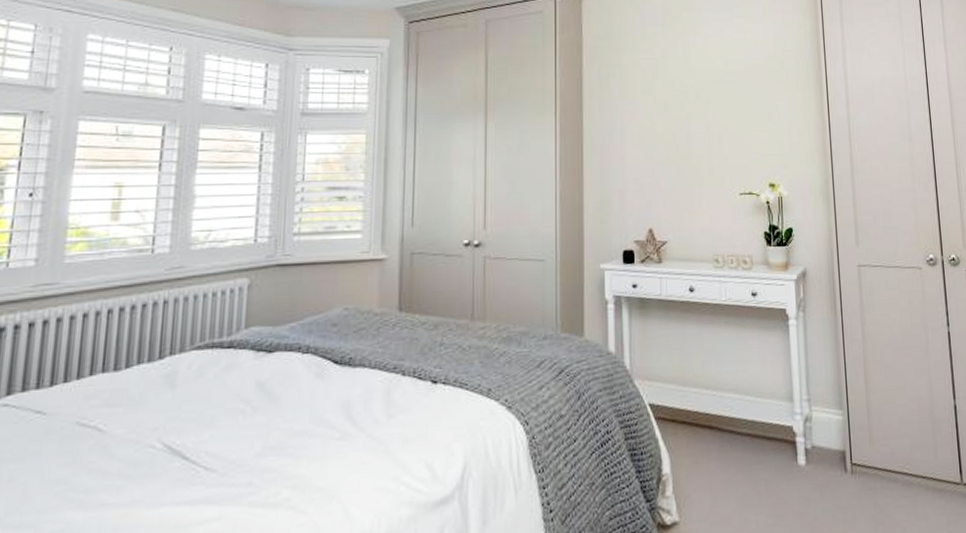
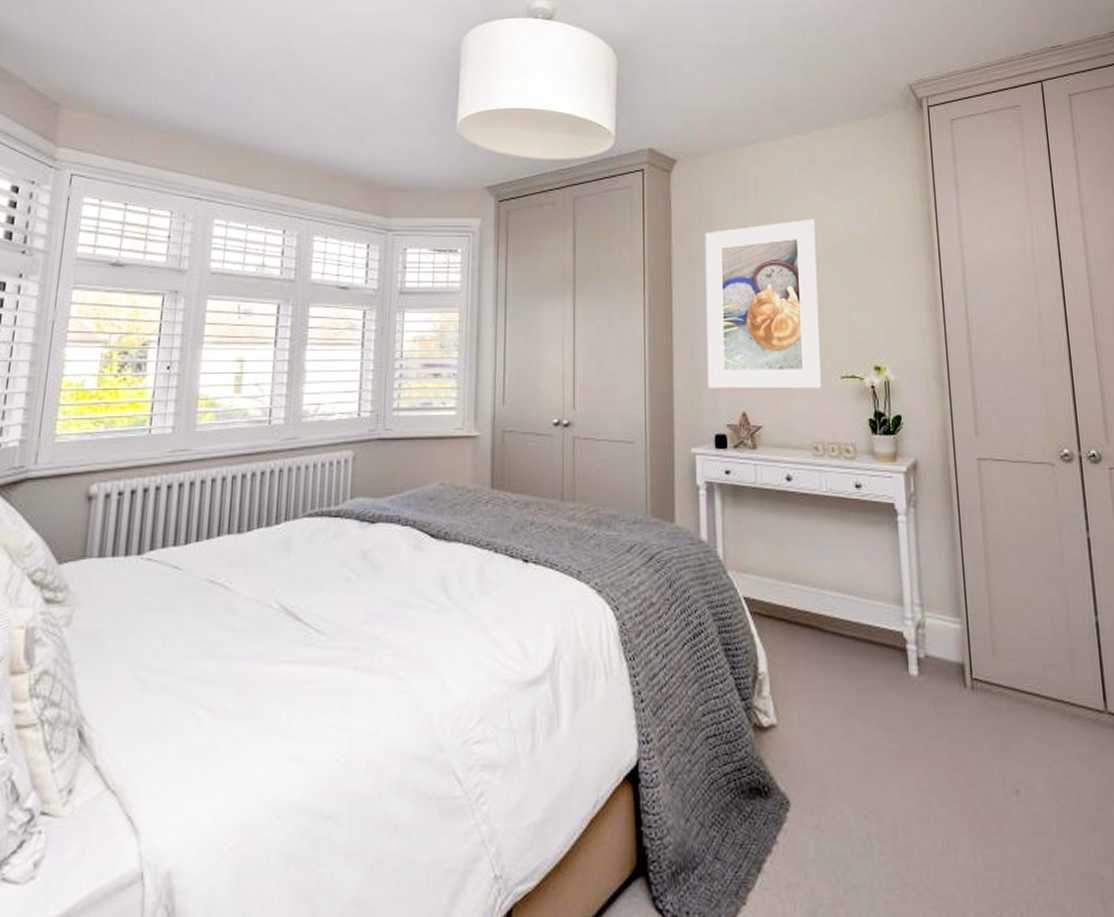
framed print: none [614,47,724,206] -> present [704,219,824,389]

